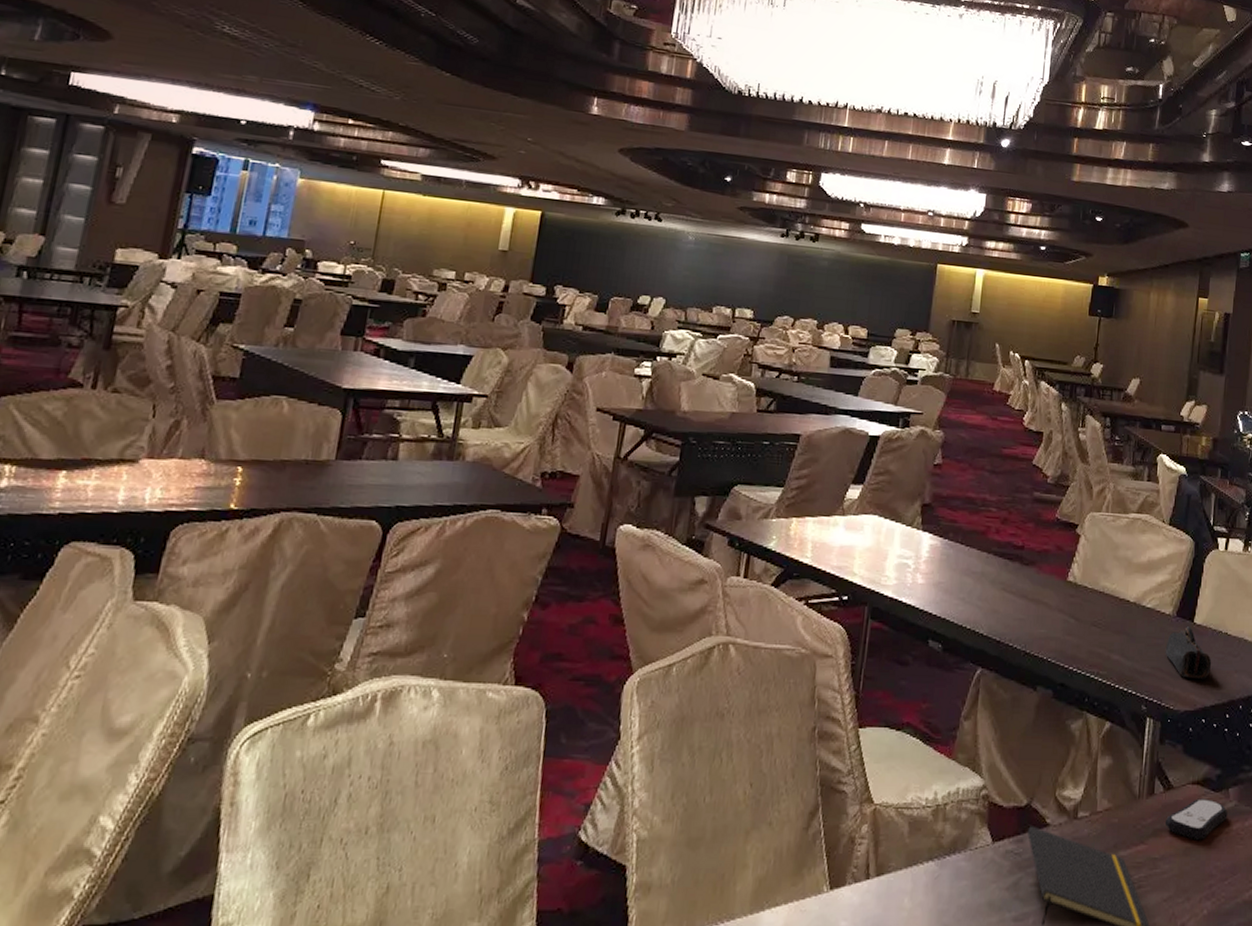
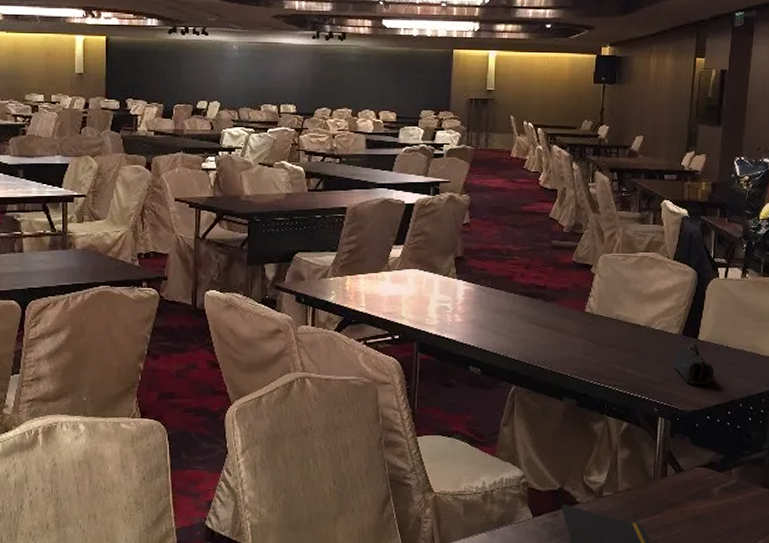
remote control: present [1166,798,1228,841] -> none [677,478,731,510]

